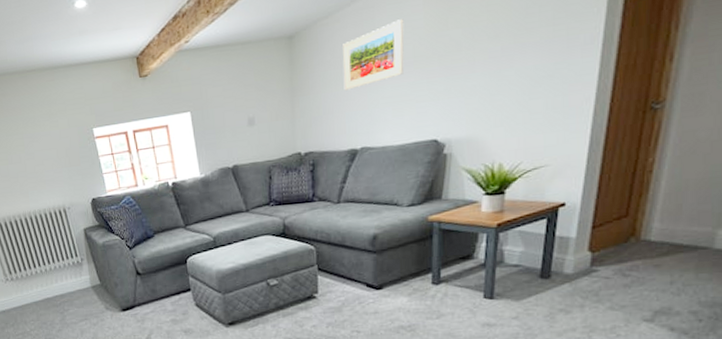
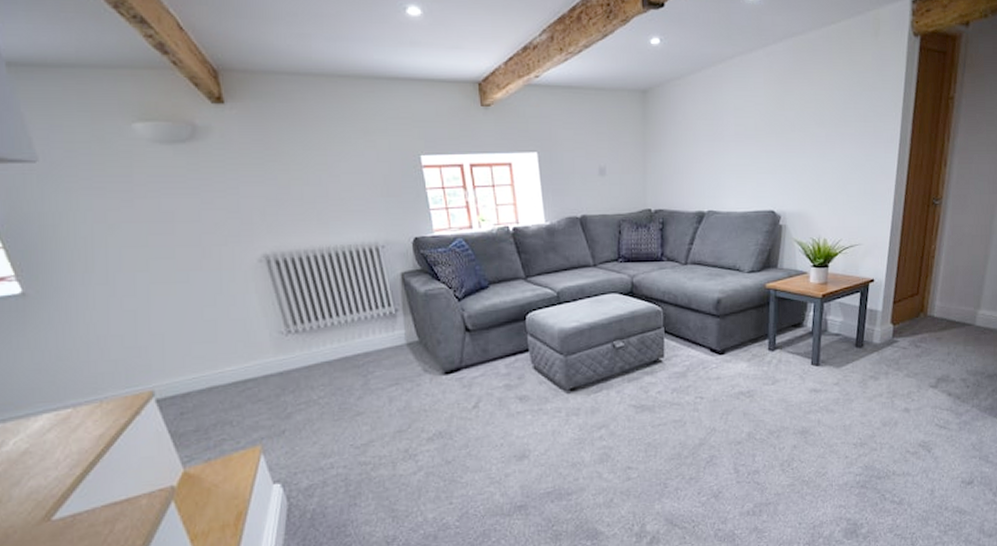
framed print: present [343,19,404,91] -> none [693,93,748,153]

